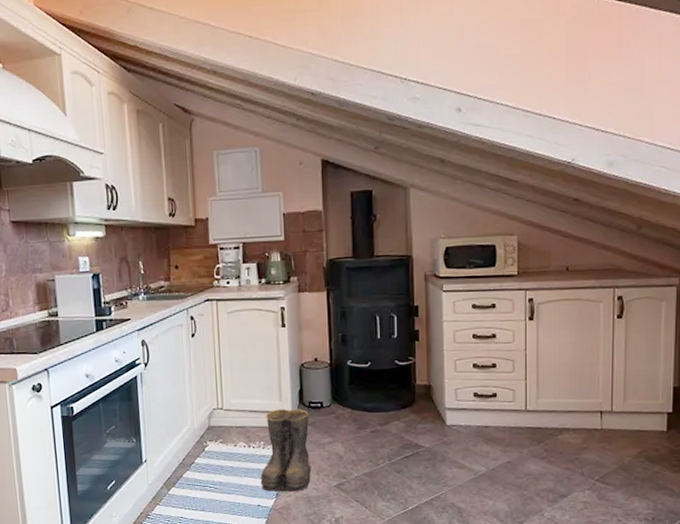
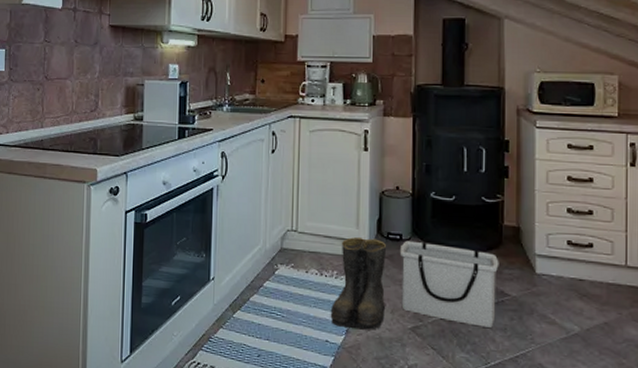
storage bin: none [321,407,413,477] -> present [399,240,499,328]

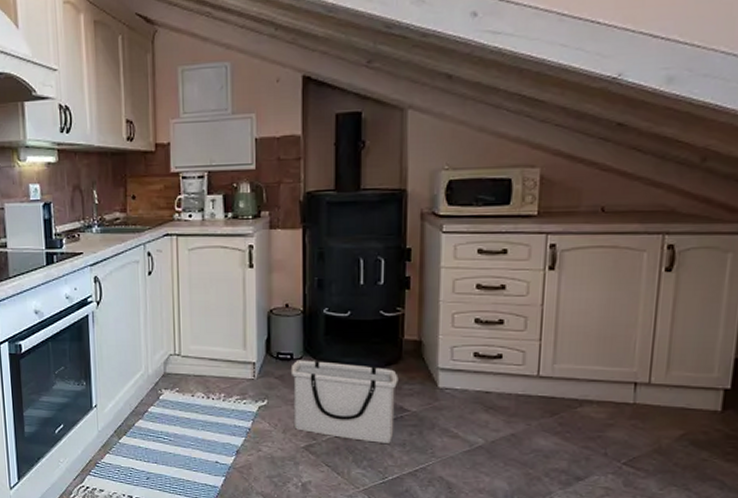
boots: present [331,236,387,330] -> none [220,358,277,450]

